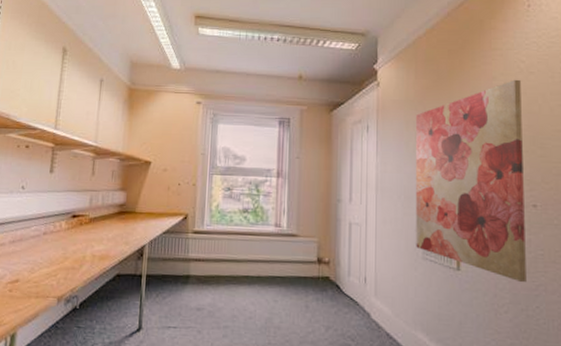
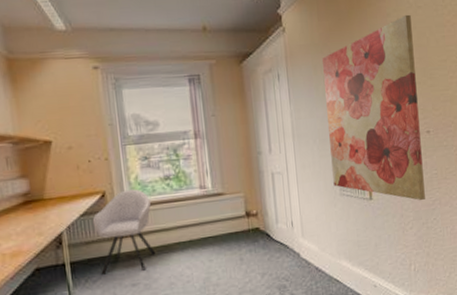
chair: none [171,216,227,297] -> present [92,189,156,275]

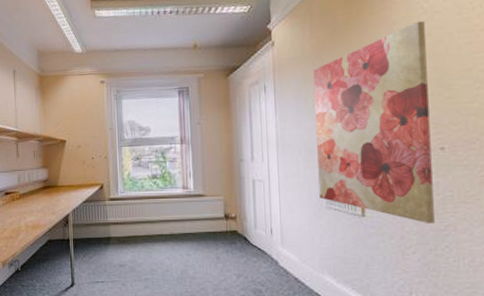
chair: present [92,189,156,275] -> none [92,184,141,255]

